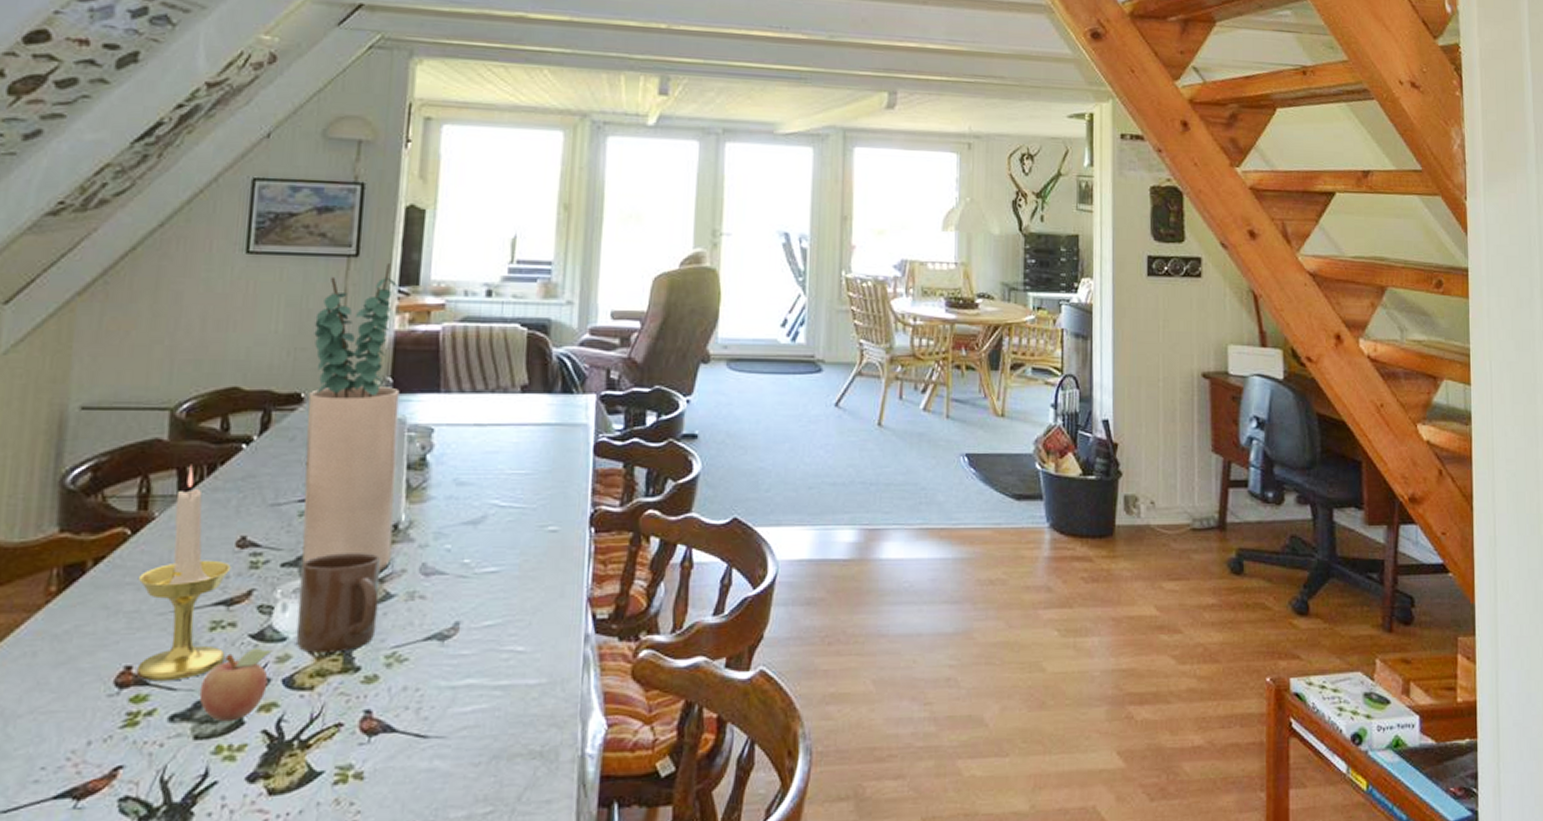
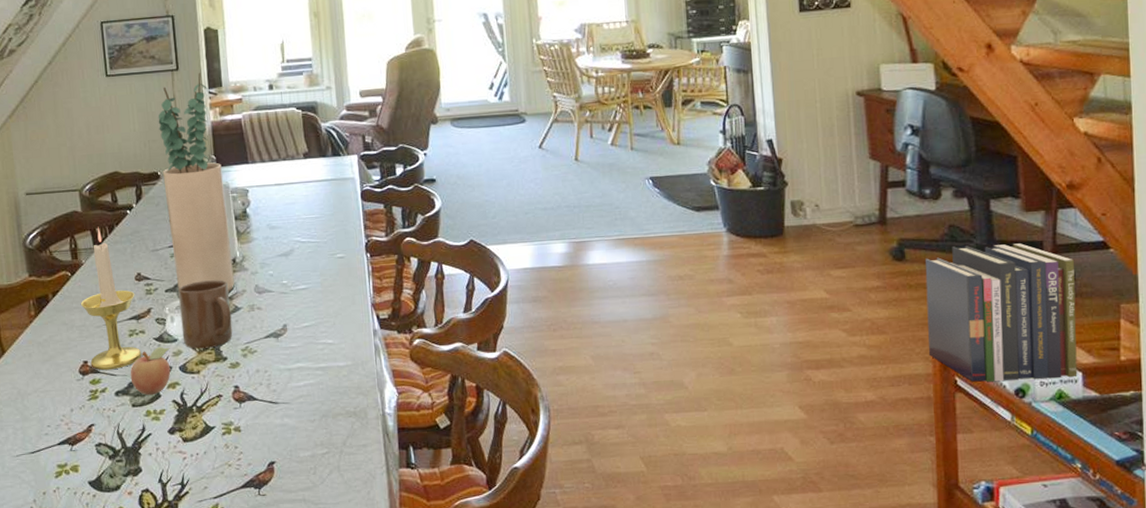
books: none [1263,561,1415,726] -> present [925,243,1078,383]

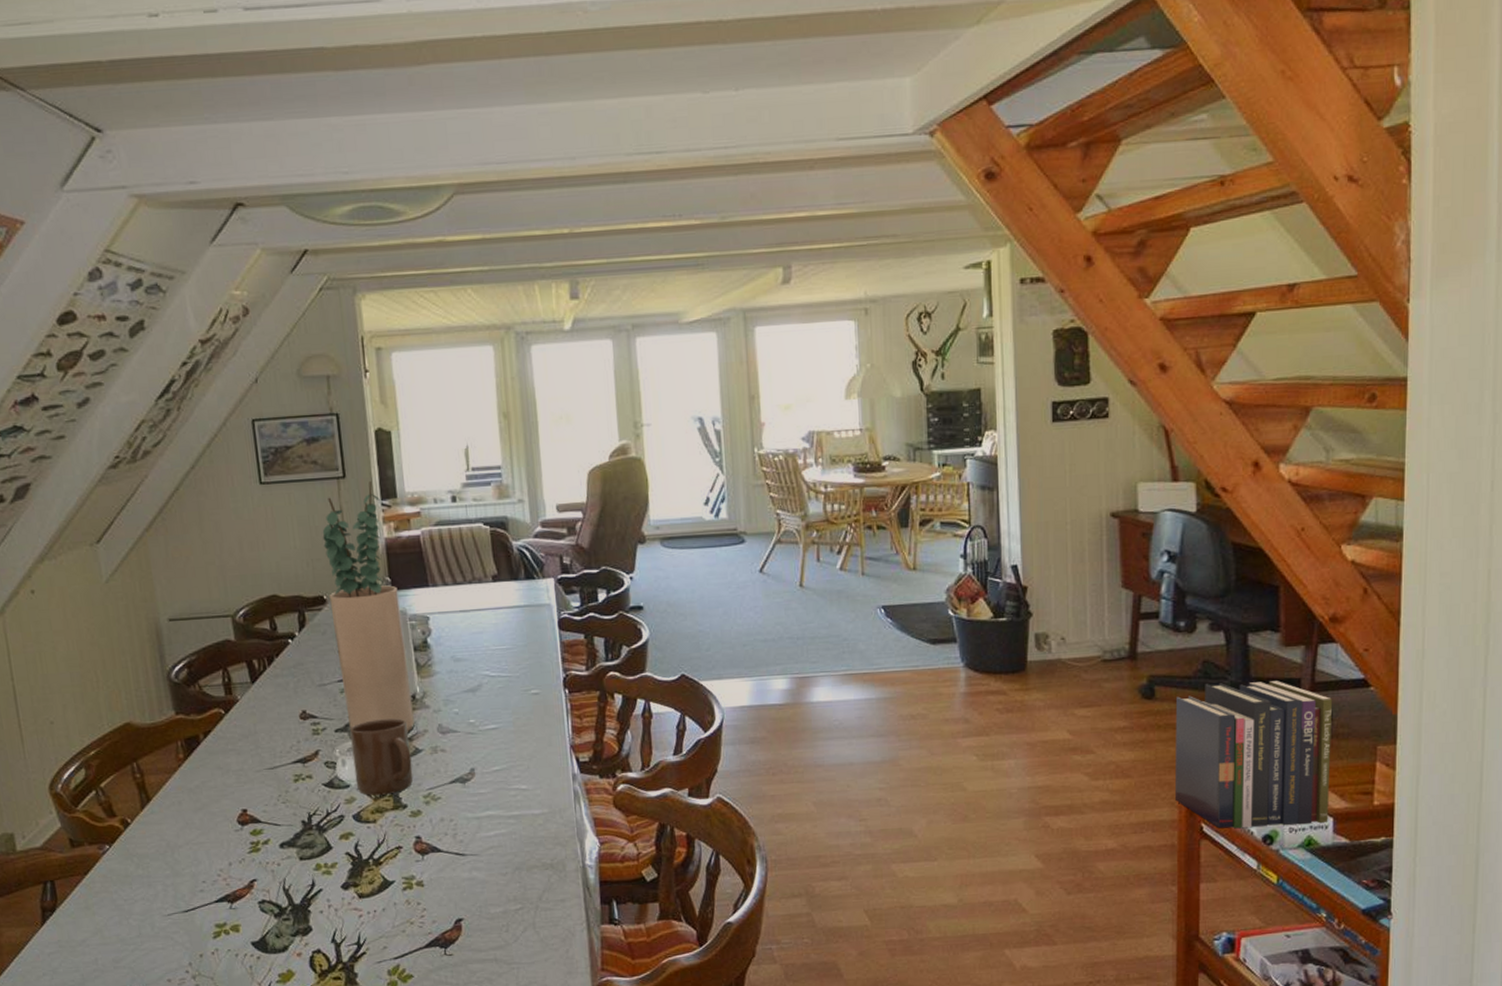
candlestick: present [80,227,142,371] -> none [236,659,310,820]
fruit: present [130,346,171,396] -> none [296,793,343,848]

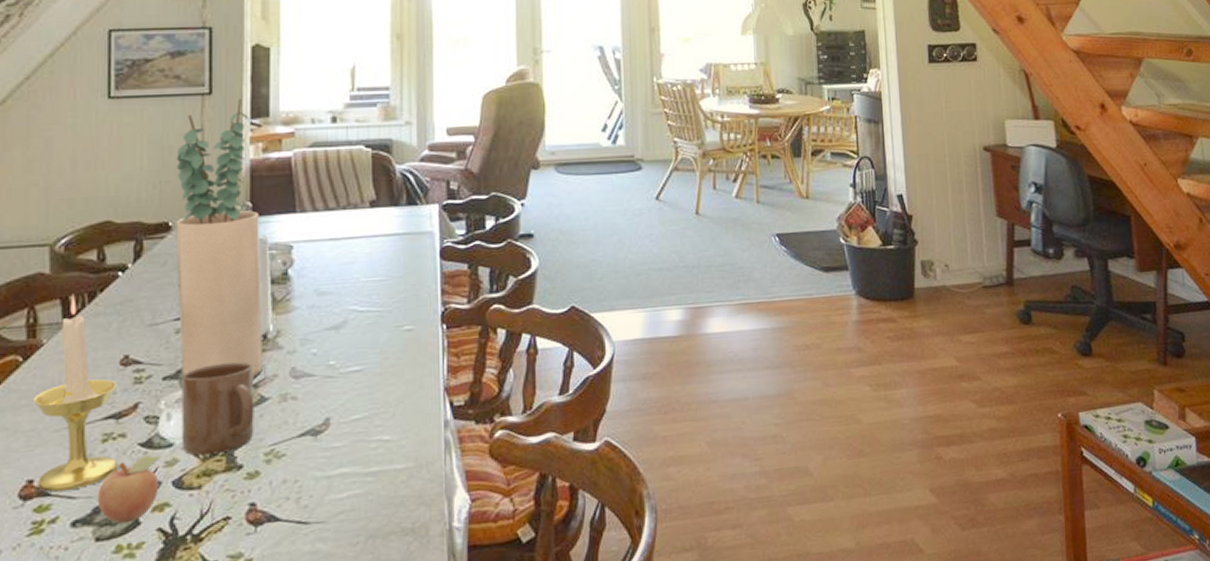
candlestick: none [236,659,310,820] -> present [32,295,118,492]
fruit: none [296,793,343,848] -> present [97,454,161,524]
books: present [1174,681,1333,829] -> none [1050,304,1192,453]

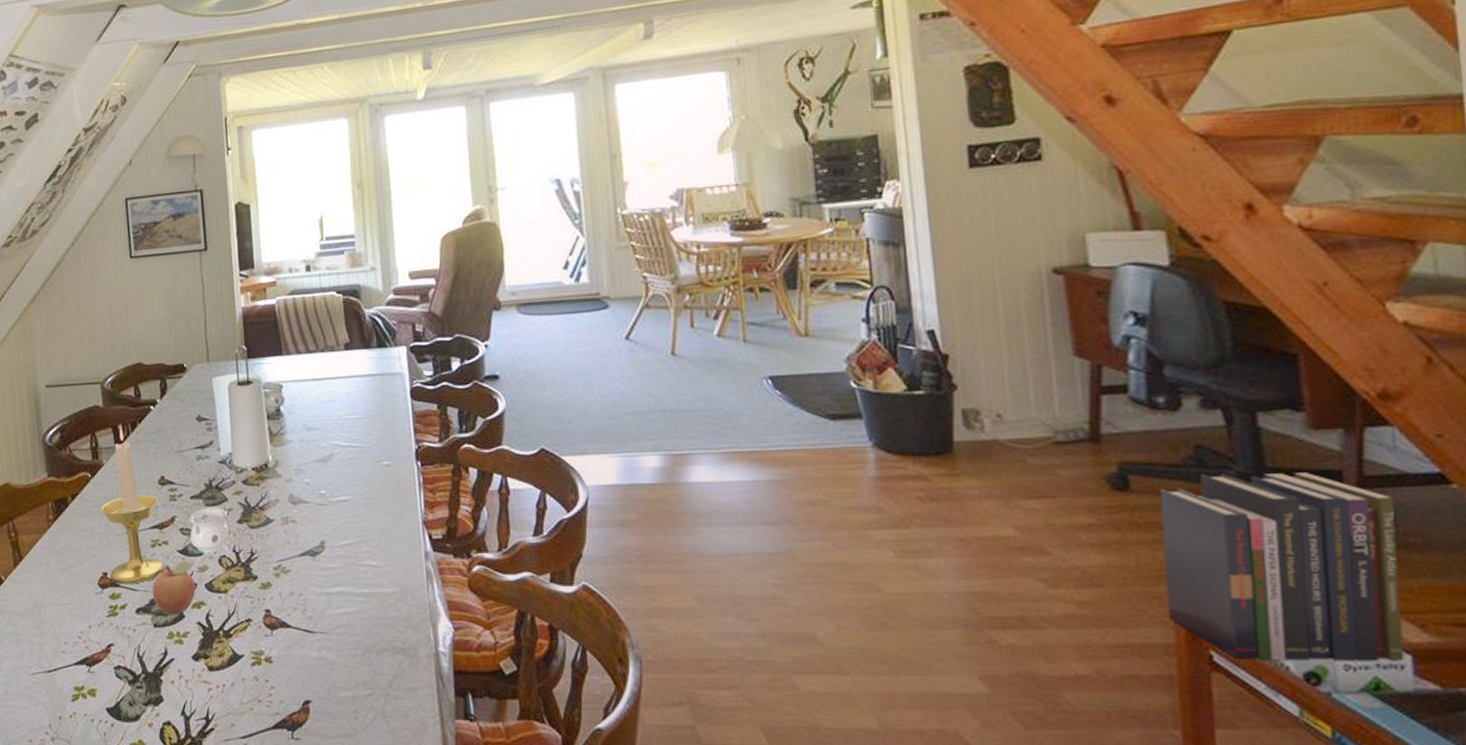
vase: present [176,98,262,378] -> none [184,252,266,501]
mug: present [181,362,254,456] -> none [204,487,264,565]
books: none [1050,304,1192,453] -> present [1159,472,1405,662]

